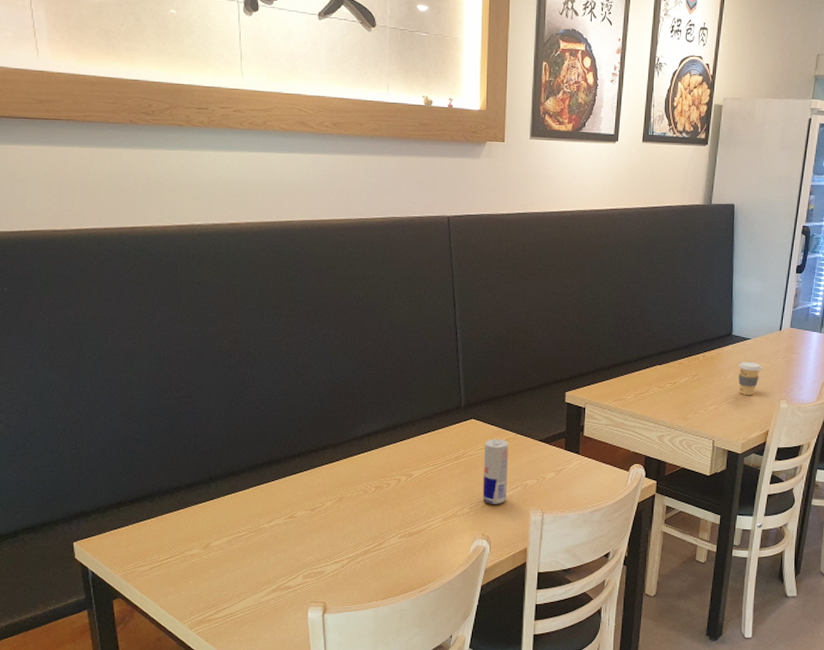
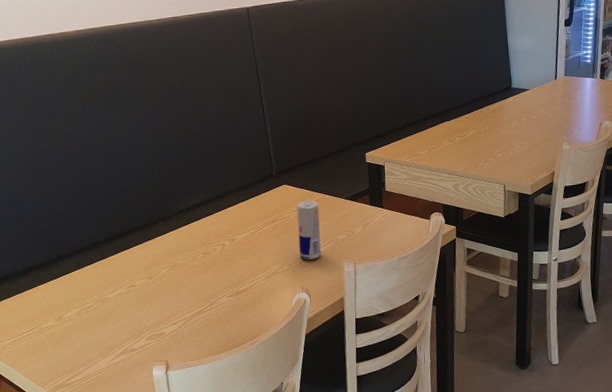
coffee cup: present [738,361,762,396] -> none [520,110,542,142]

